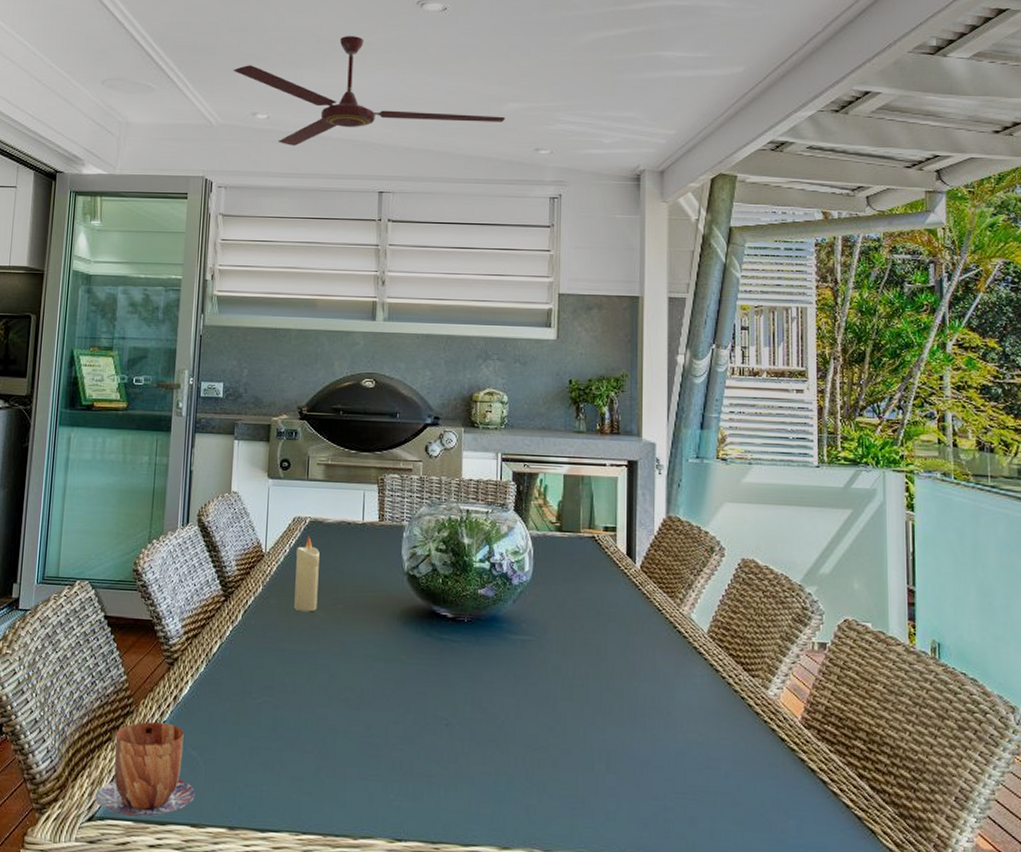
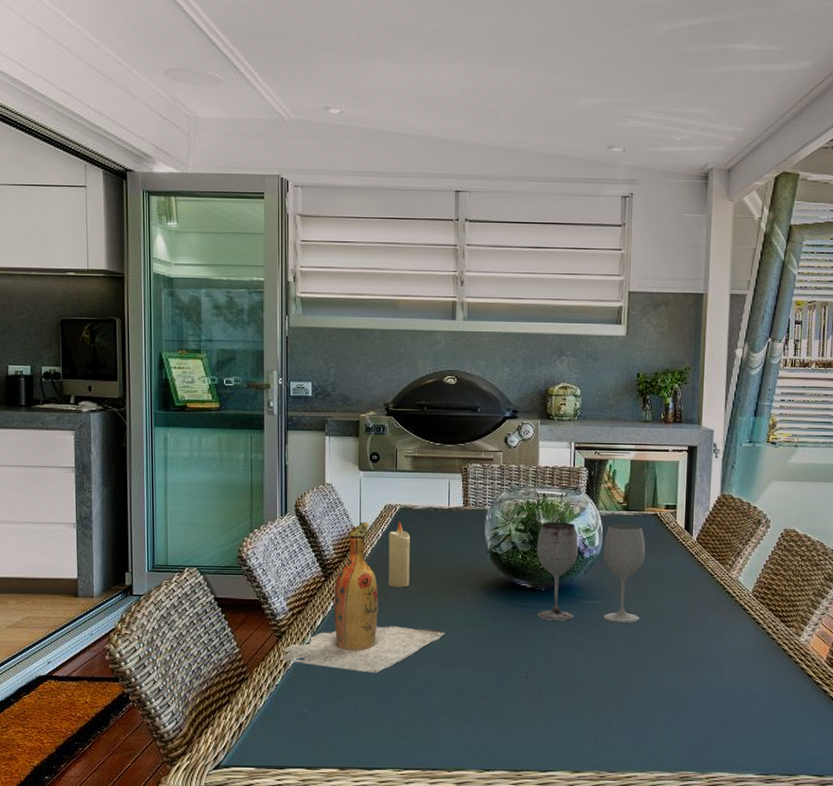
mug: present [95,722,197,817] -> none [219,686,310,764]
wine bottle: none [170,535,355,712] -> present [280,522,445,673]
ceiling fan: present [233,36,505,146] -> none [302,23,579,143]
wineglass: none [459,541,583,665] -> present [537,522,646,623]

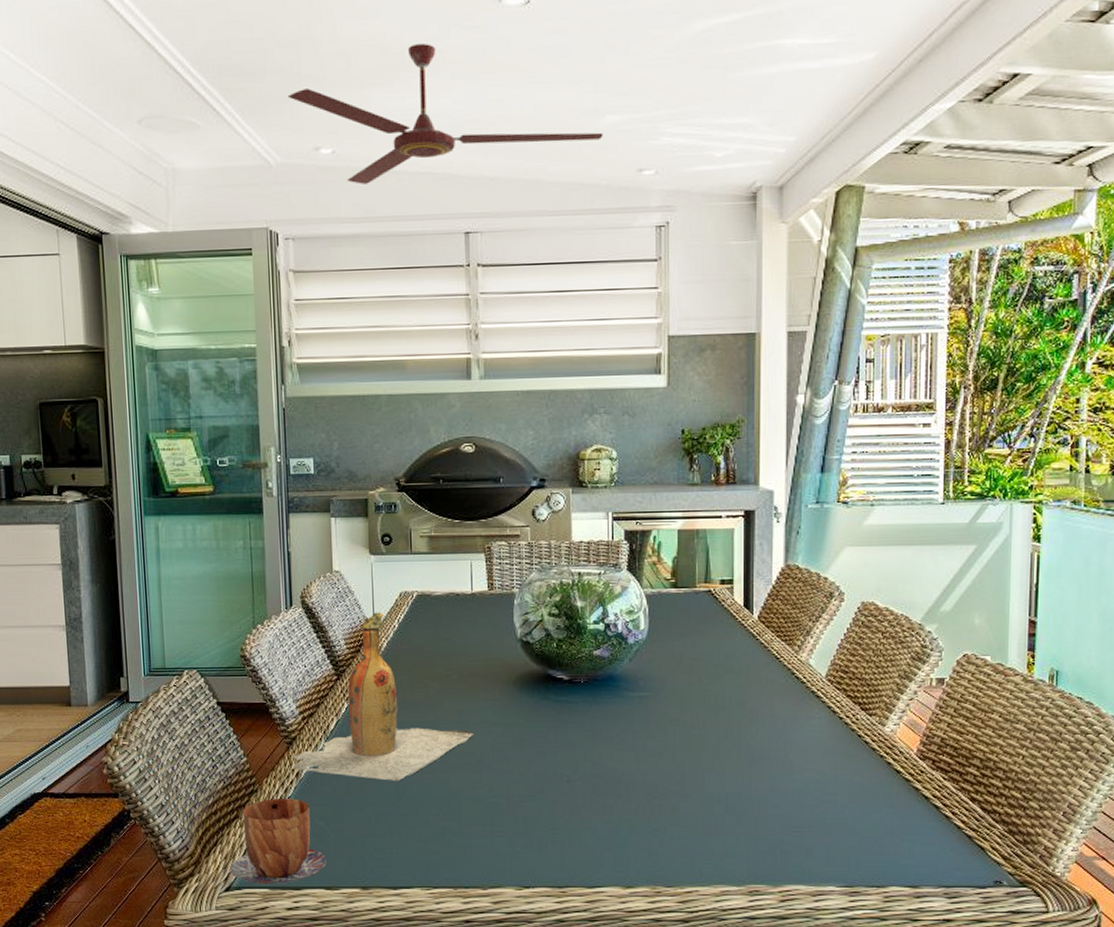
mug: none [219,686,310,764] -> present [230,799,328,885]
ceiling fan: none [302,23,579,143] -> present [287,44,603,184]
candle: present [388,521,410,588] -> none [405,610,431,685]
wineglass: present [537,522,646,623] -> none [574,604,699,717]

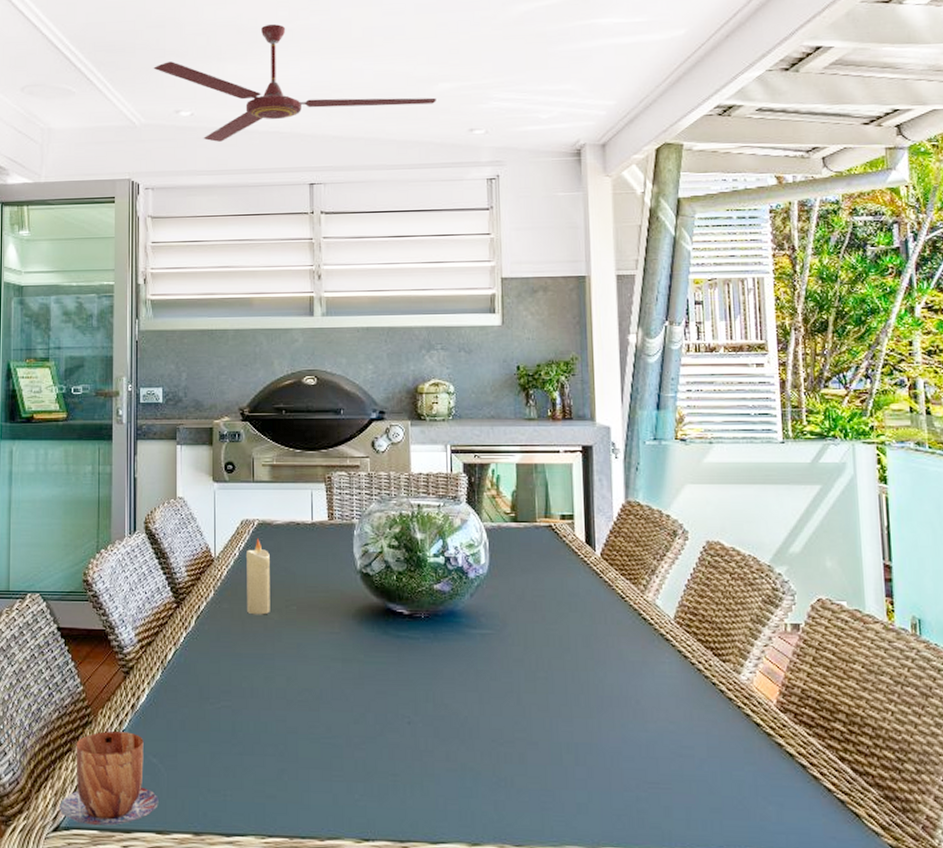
wine bottle: present [291,612,474,781] -> none [128,539,312,717]
candle: none [405,610,431,685] -> present [245,538,270,615]

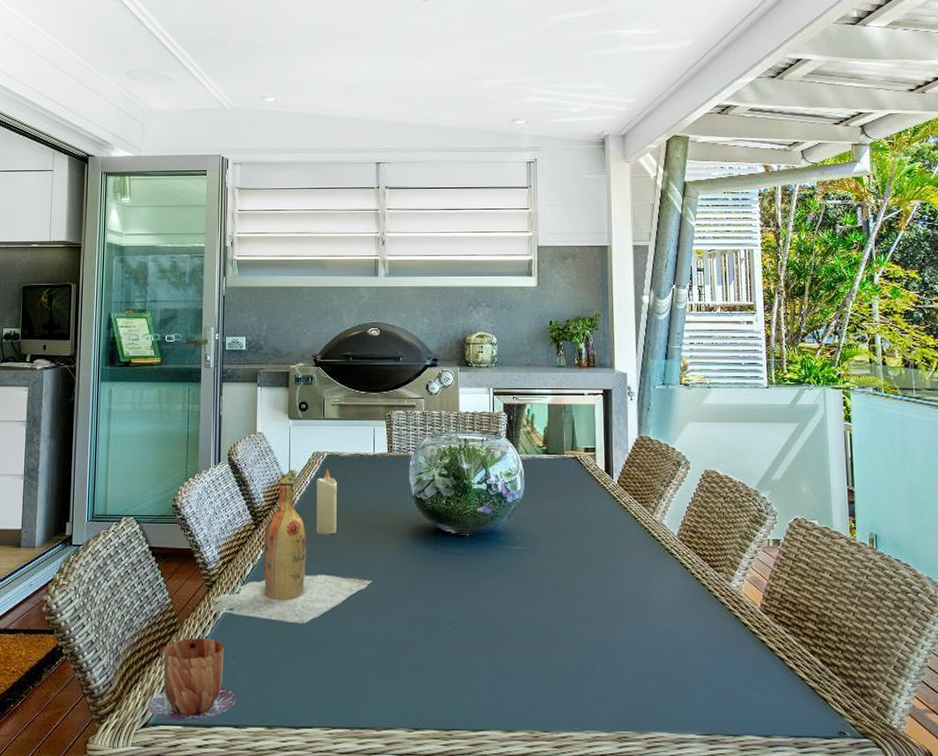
wine bottle: none [128,539,312,717] -> present [210,469,372,624]
ceiling fan: present [153,24,436,142] -> none [242,25,485,125]

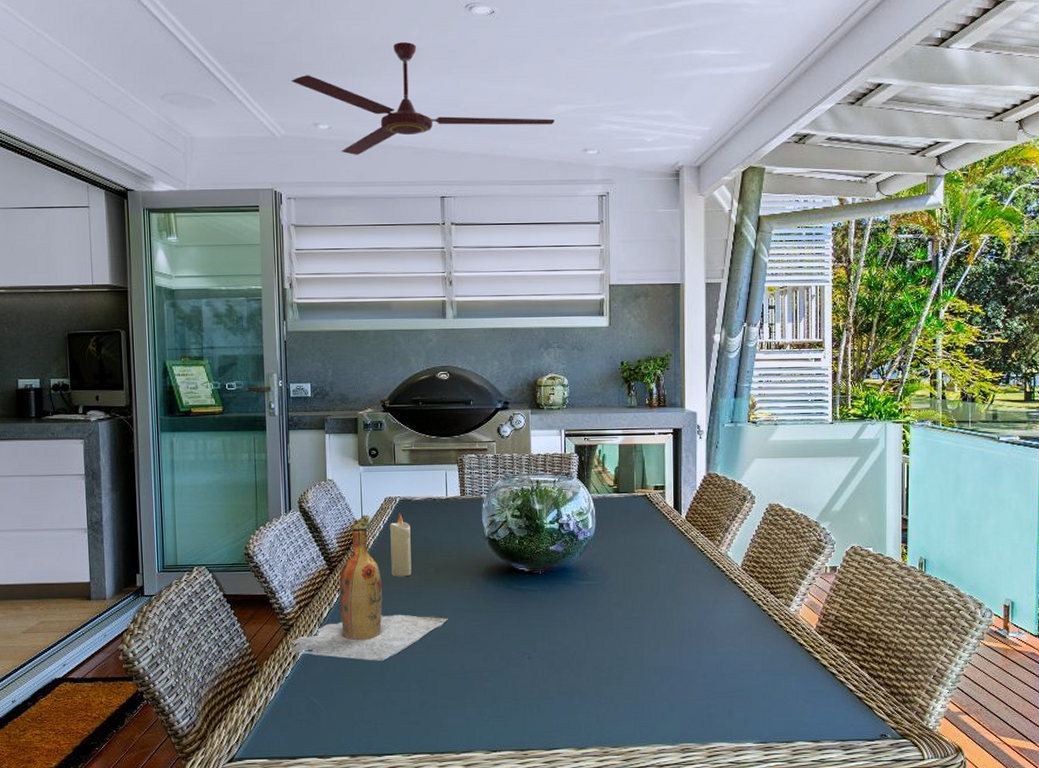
mug: present [148,638,237,722] -> none [233,678,320,756]
ceiling fan: none [242,25,485,125] -> present [291,42,555,155]

